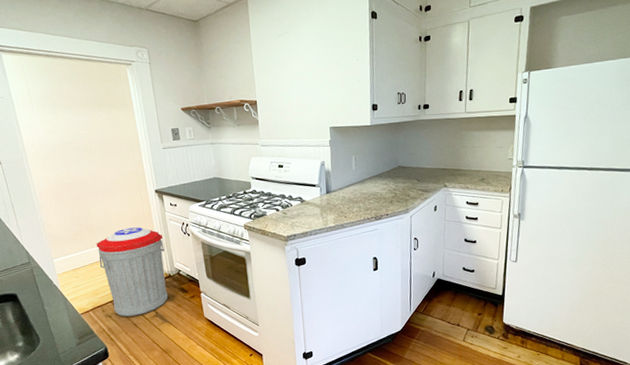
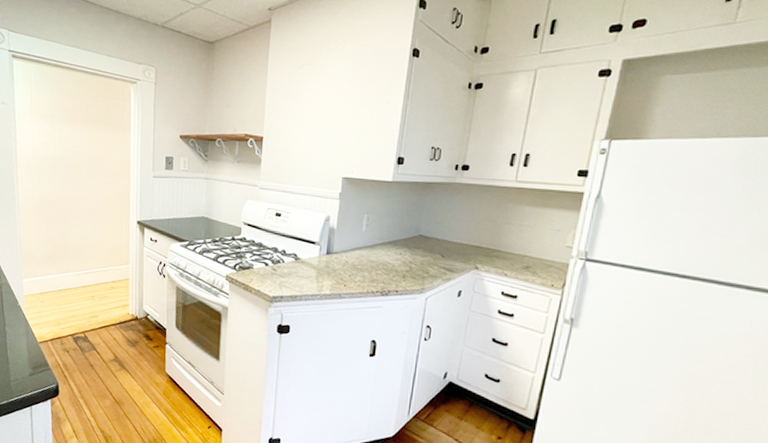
trash can: present [96,227,168,317] -> none [67,257,137,356]

